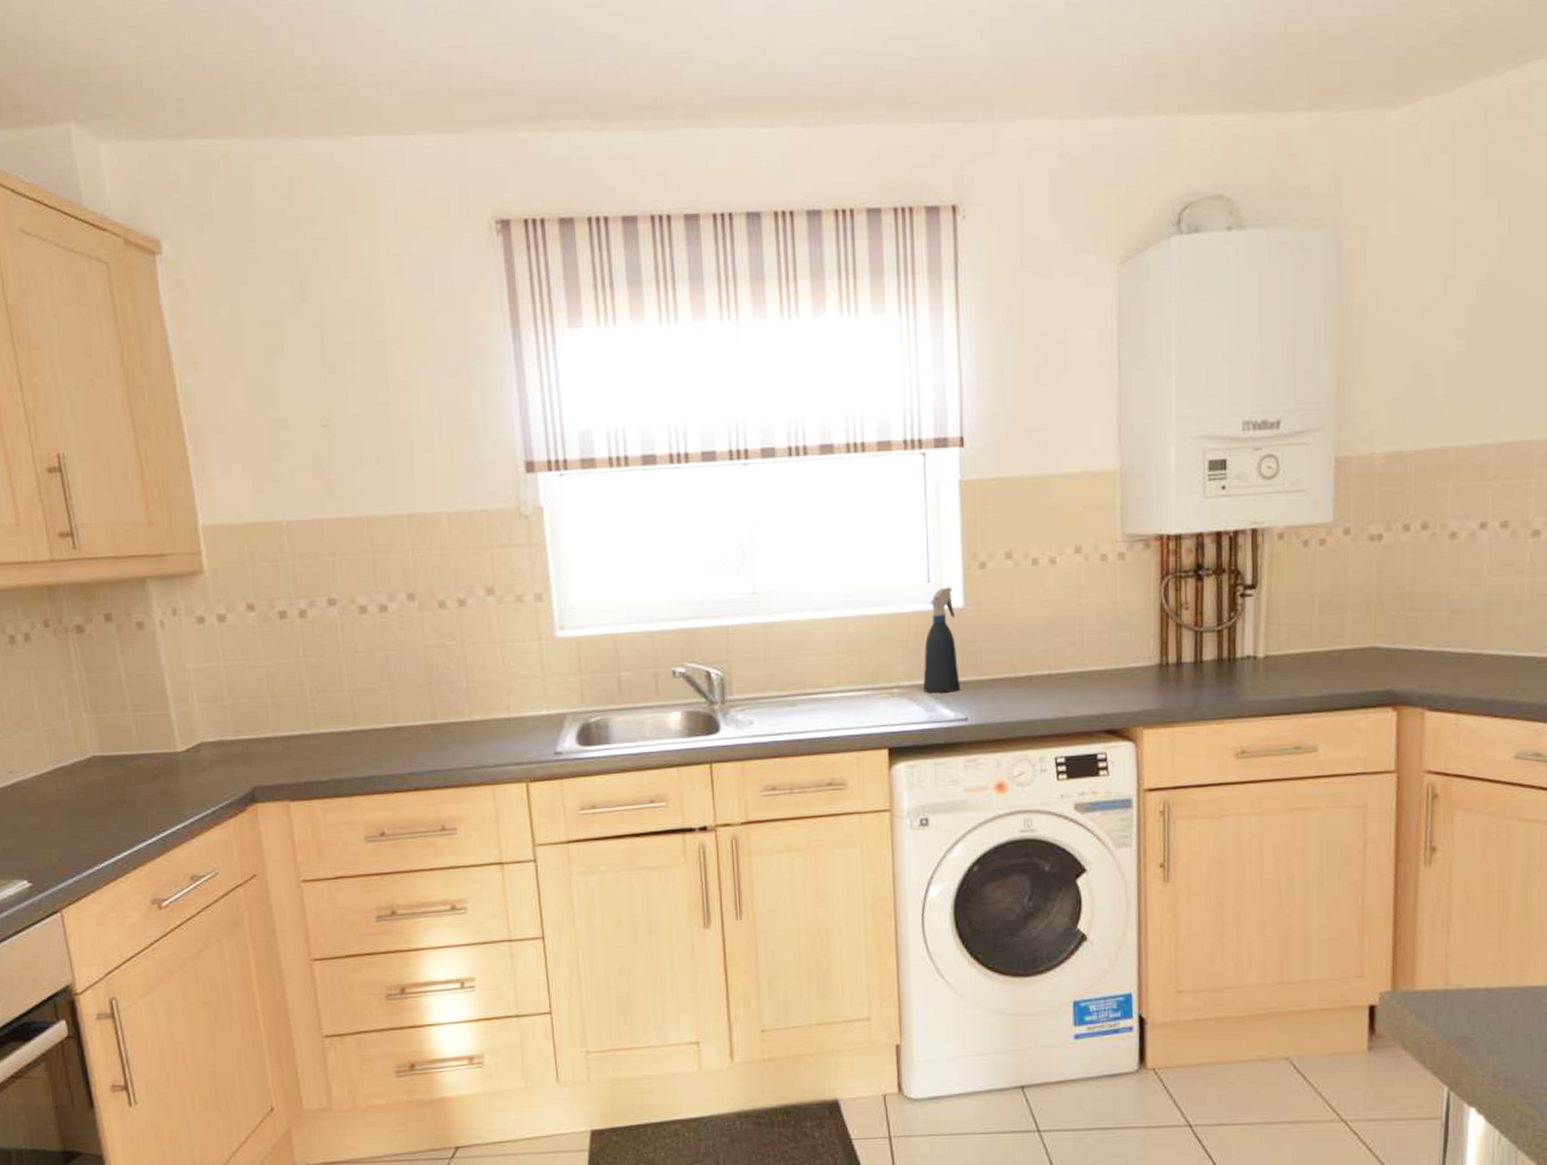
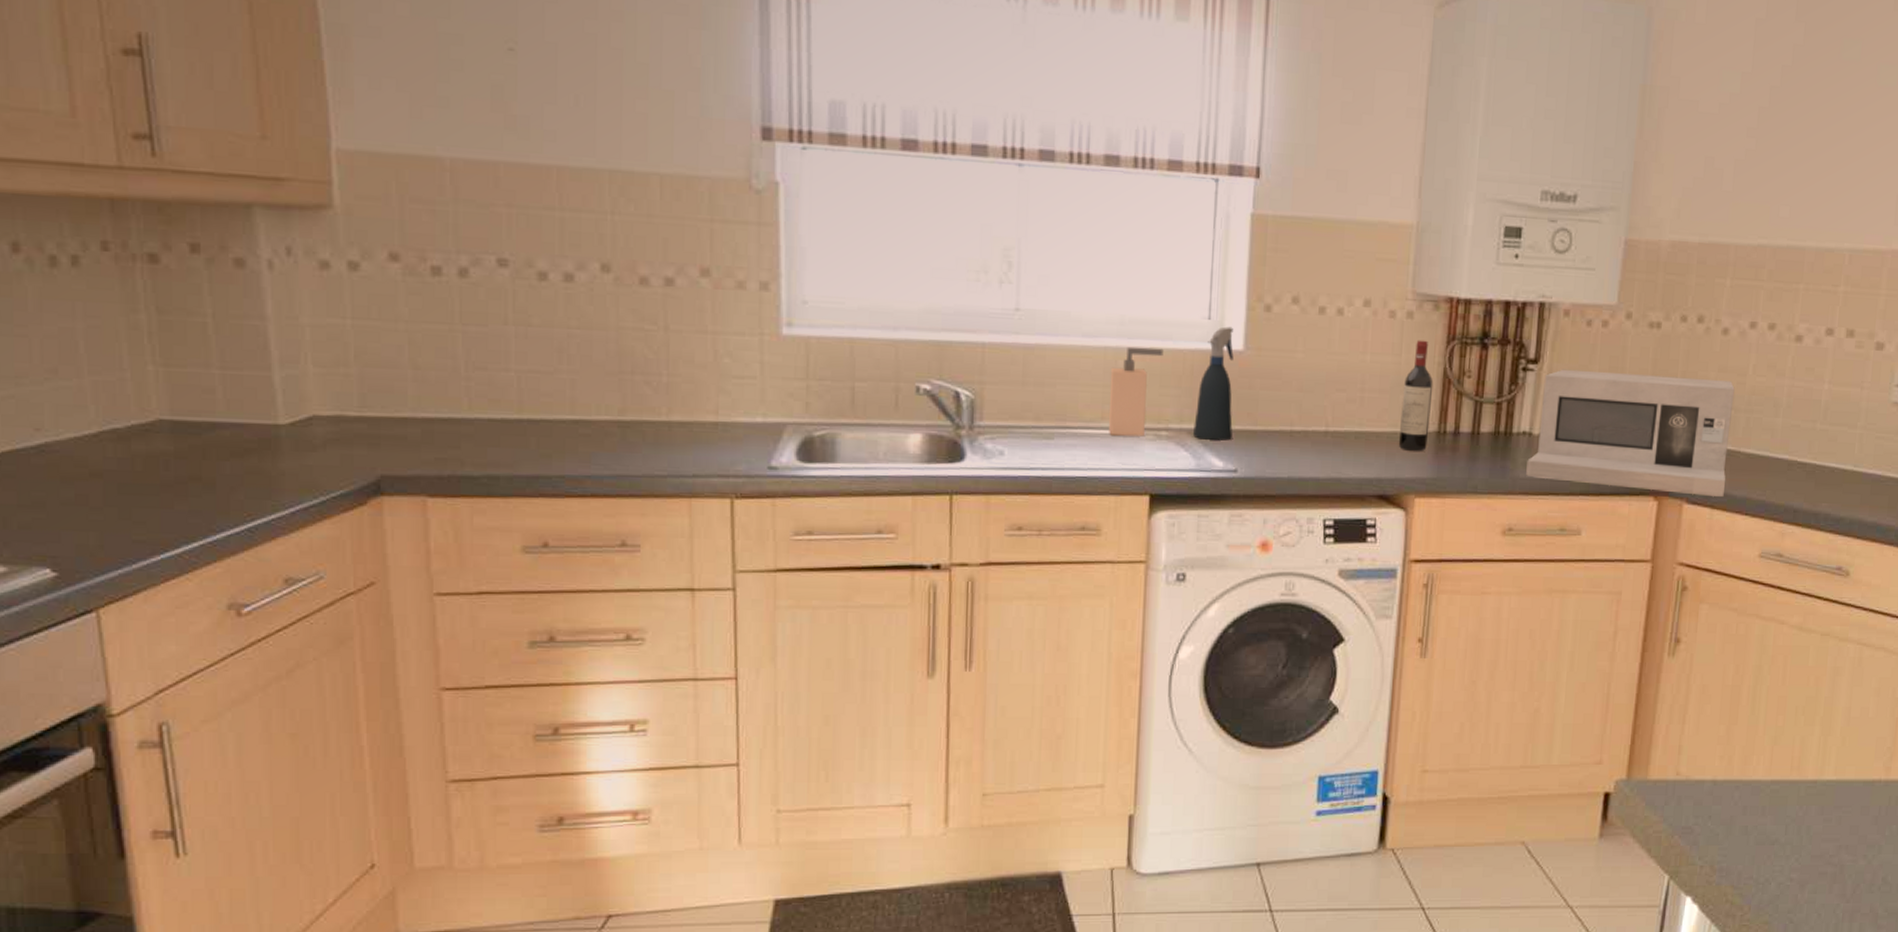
soap dispenser: none [842,613,889,697] -> present [1108,346,1164,437]
wine bottle: none [1121,578,1152,686] -> present [1398,340,1434,452]
microwave: none [1254,584,1470,702] -> present [1526,369,1735,497]

